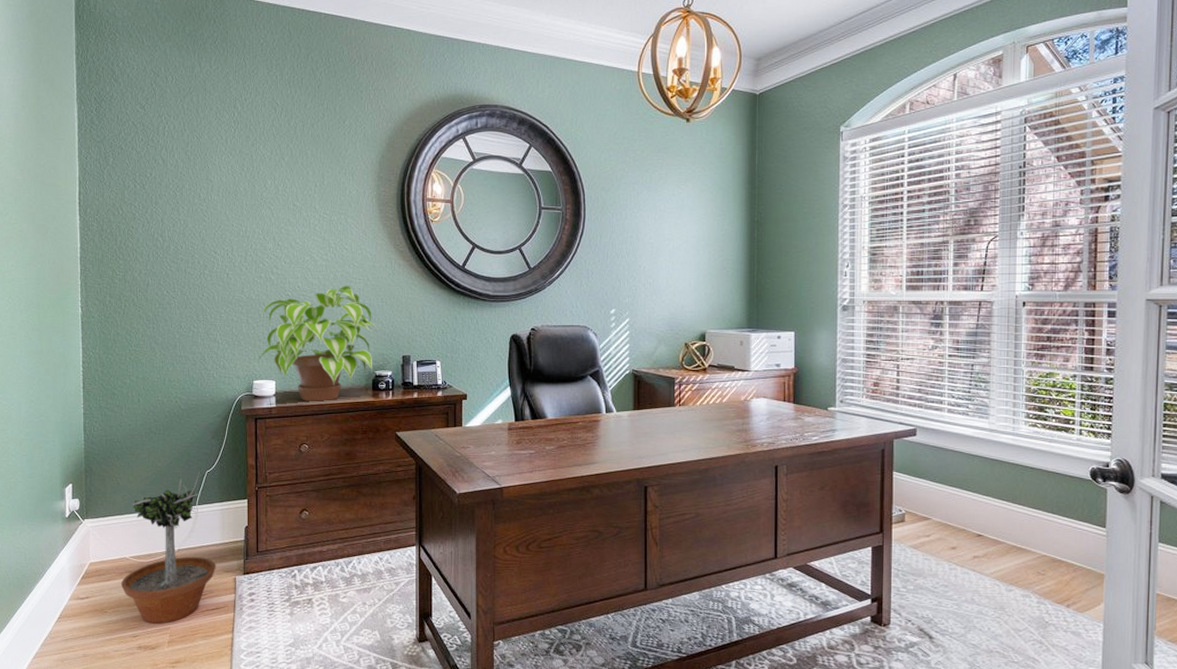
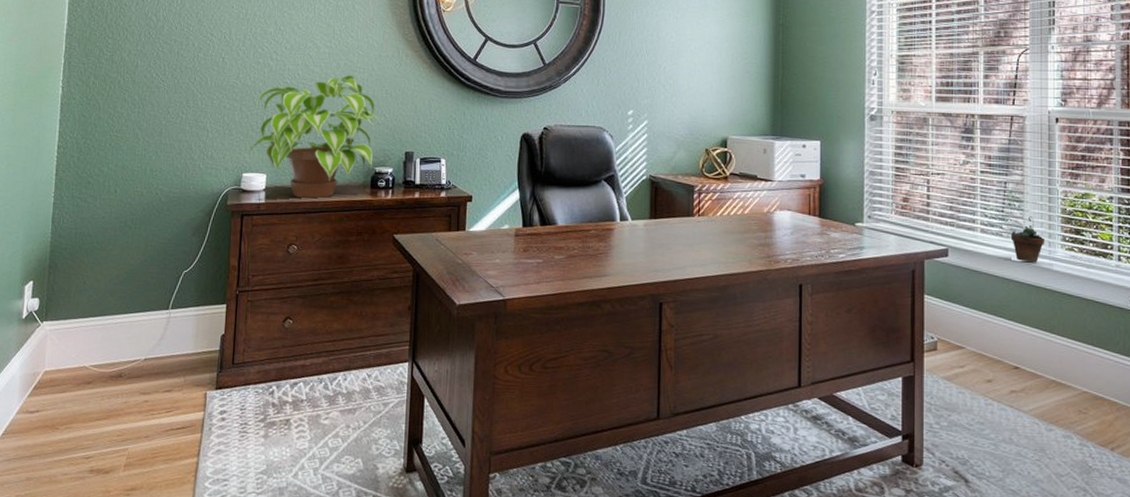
potted tree: present [121,472,216,624] -> none [77,272,186,444]
succulent plant: none [976,396,1010,439] -> present [1010,216,1046,263]

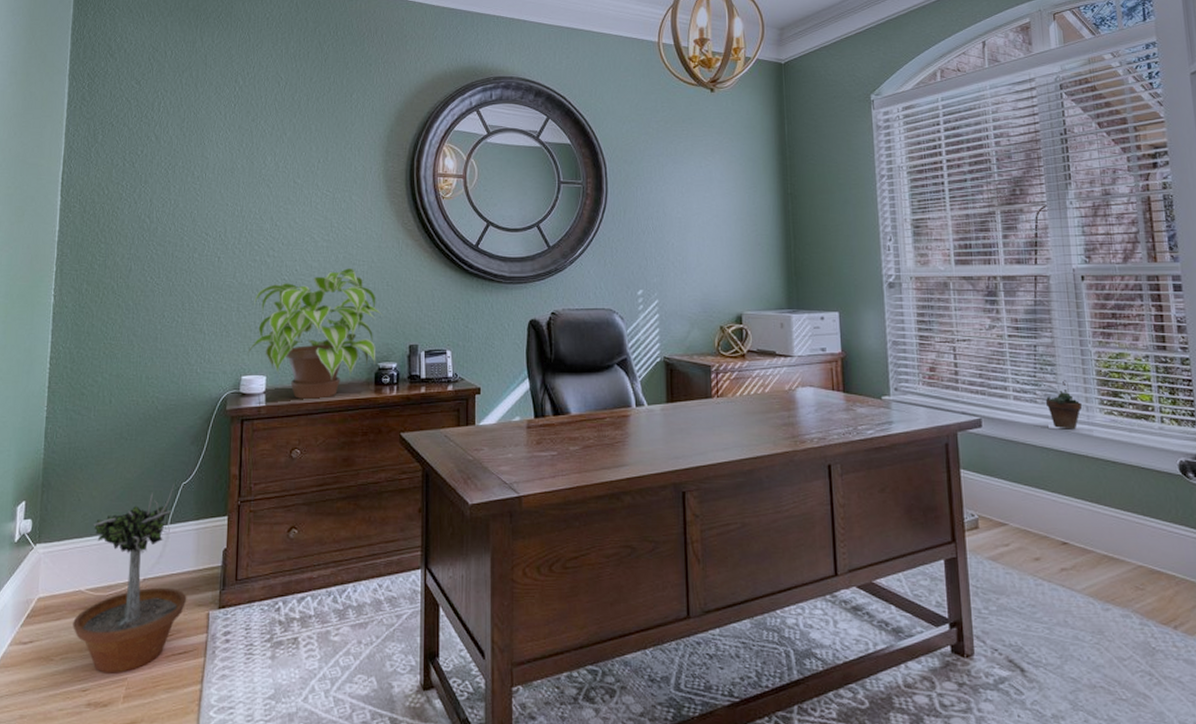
potted tree: none [77,272,186,444] -> present [73,484,187,673]

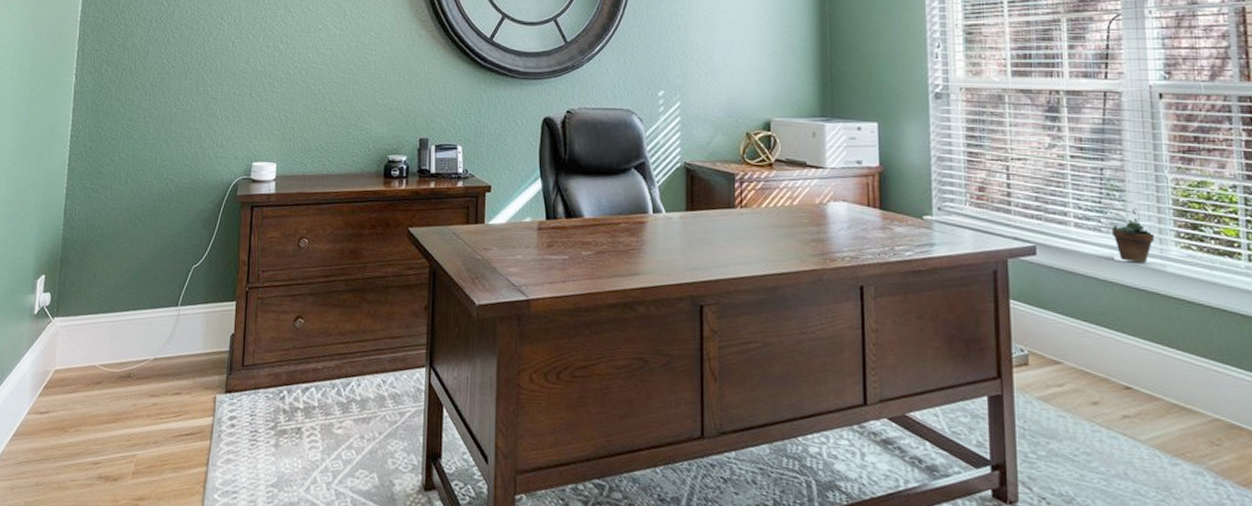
potted tree: present [73,484,187,673] -> none [86,266,195,449]
plant: present [247,268,382,399] -> none [258,58,393,189]

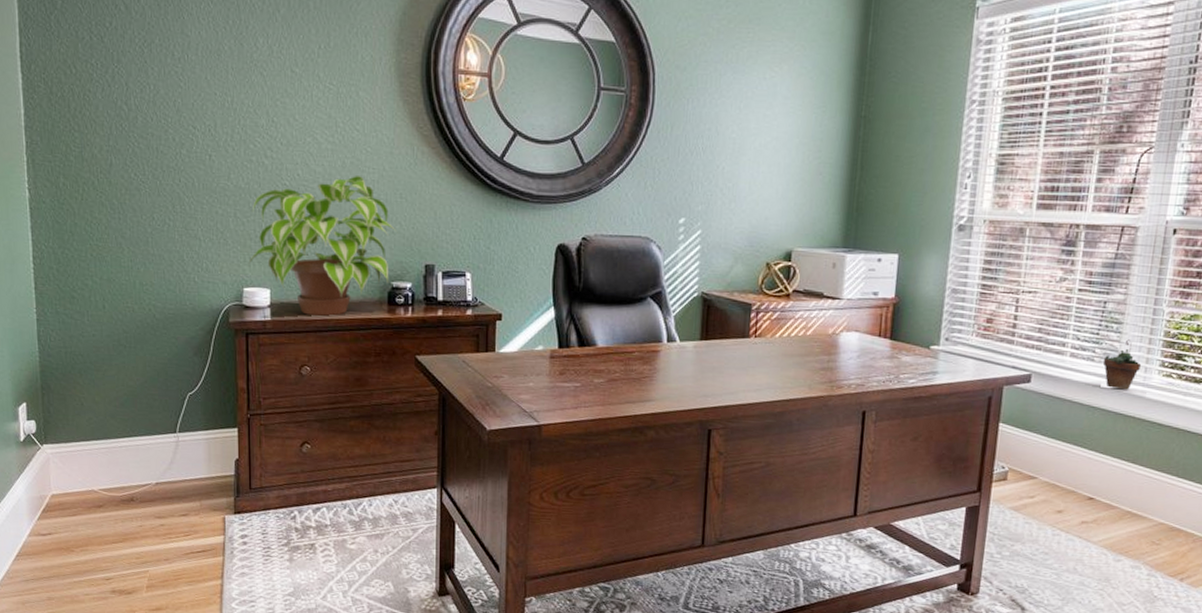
plant: none [258,58,393,189] -> present [248,176,395,316]

